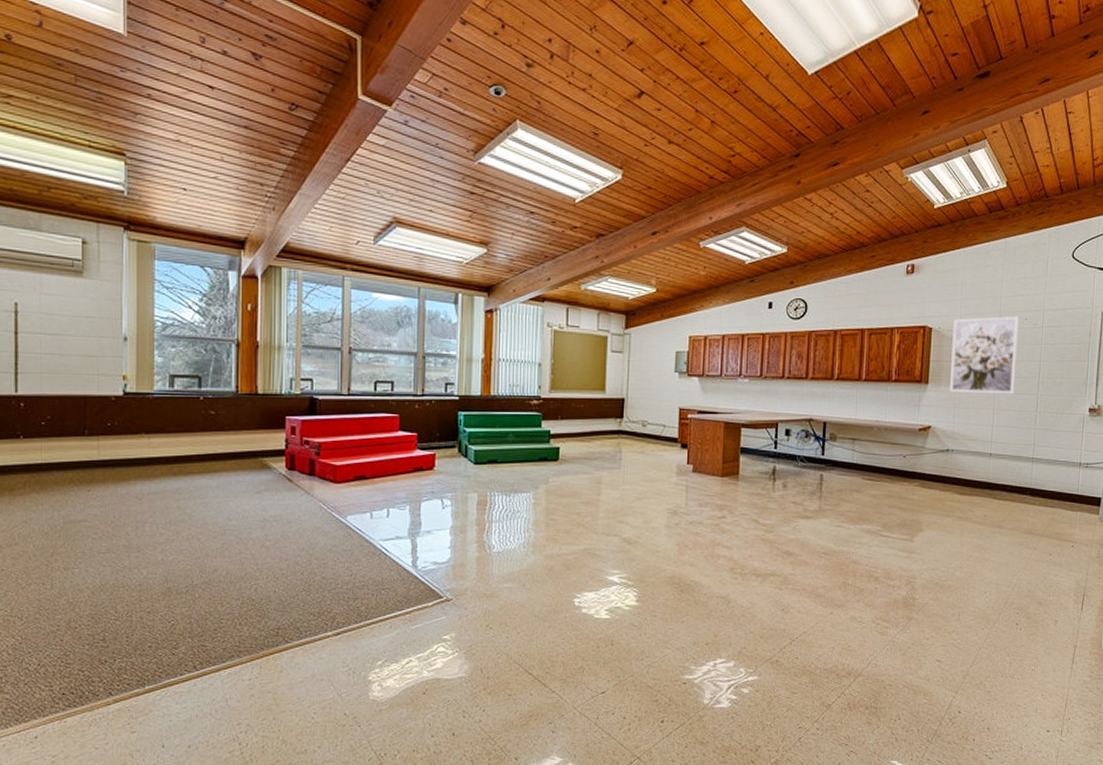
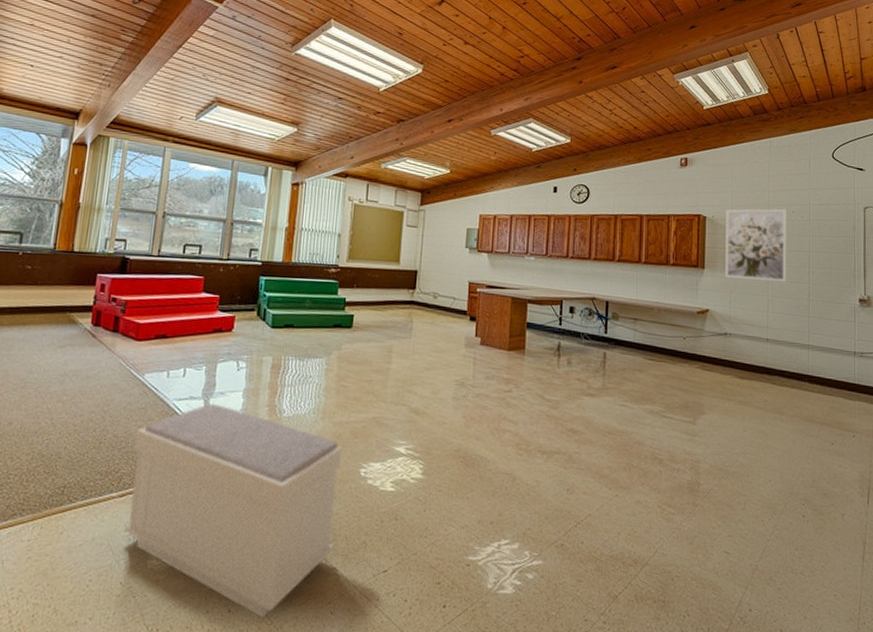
bench: none [343,543,554,739] -> present [124,404,341,618]

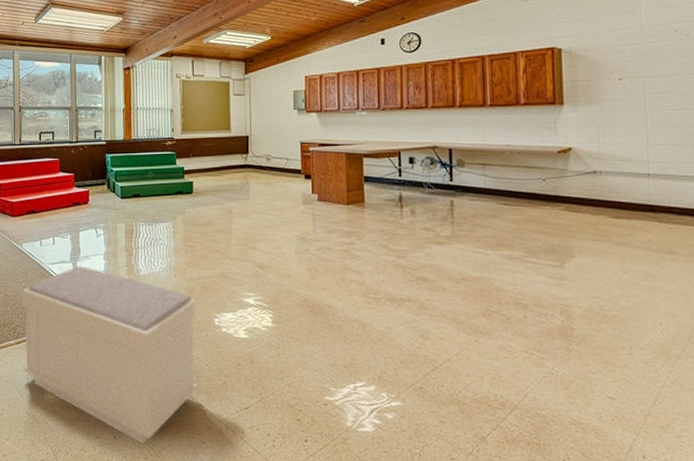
wall art: present [725,208,787,283] -> none [586,28,671,112]

